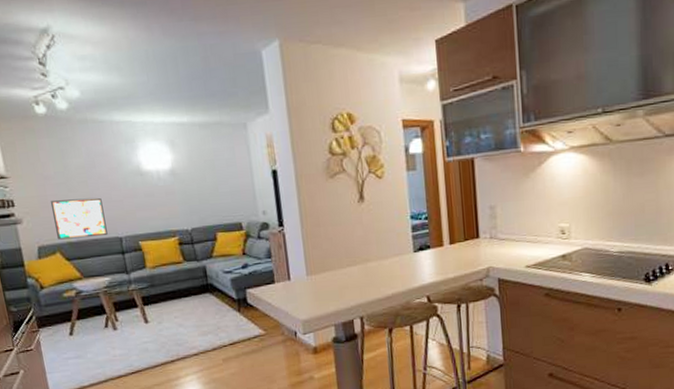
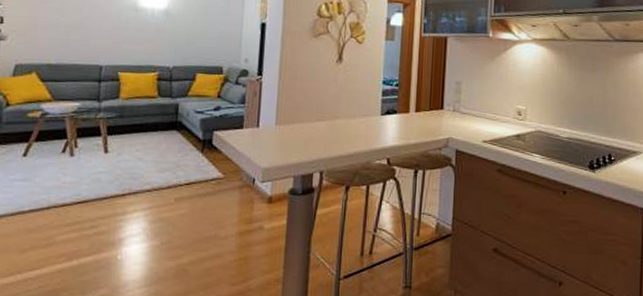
wall art: present [50,197,108,240] -> none [37,23,92,63]

